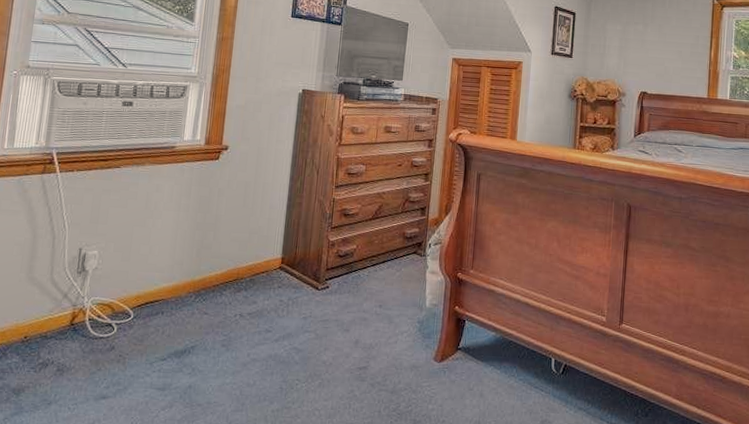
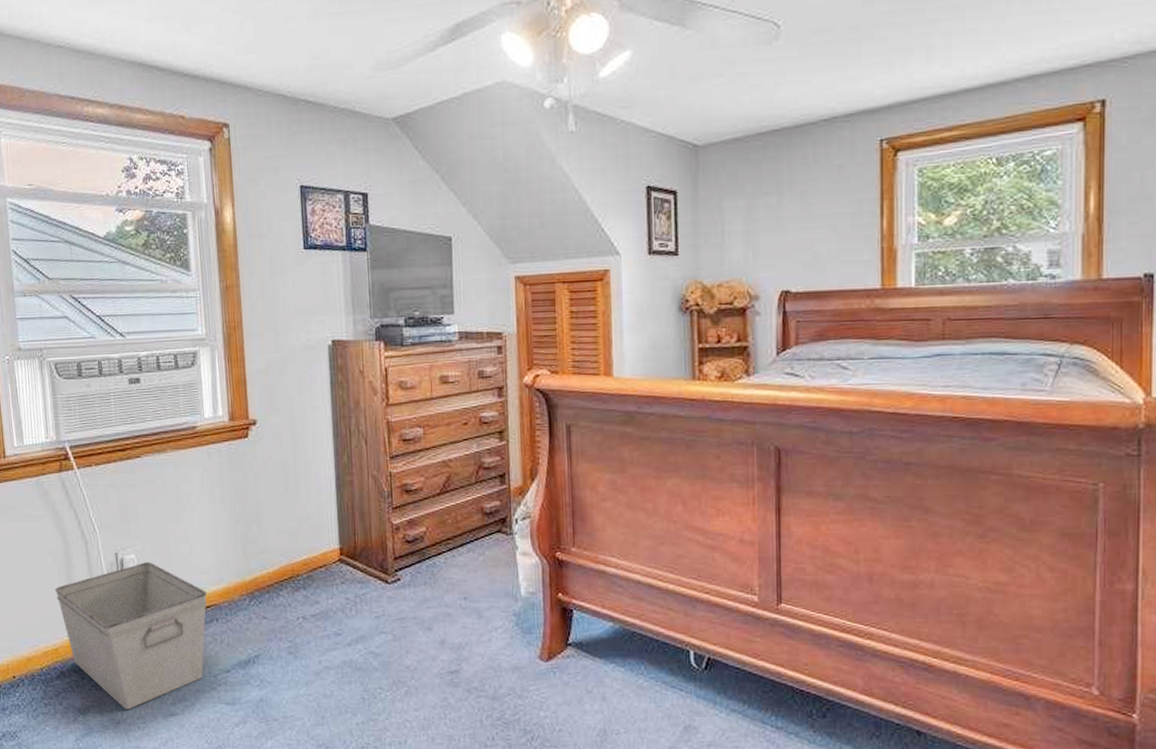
storage bin: none [14,257,158,391] -> present [54,561,208,710]

